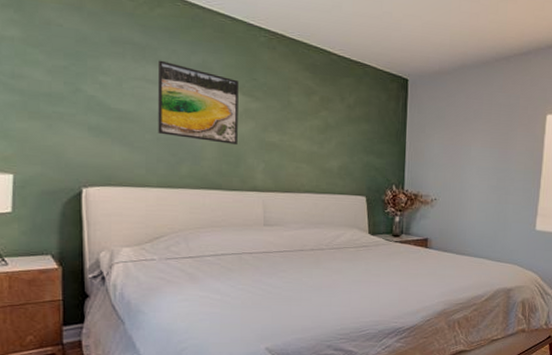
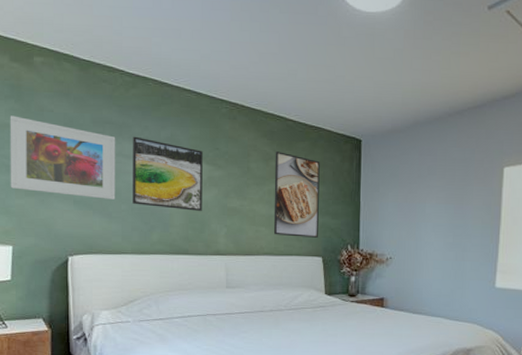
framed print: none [8,27,138,128] -> present [9,115,116,200]
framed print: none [315,86,365,177] -> present [273,151,320,238]

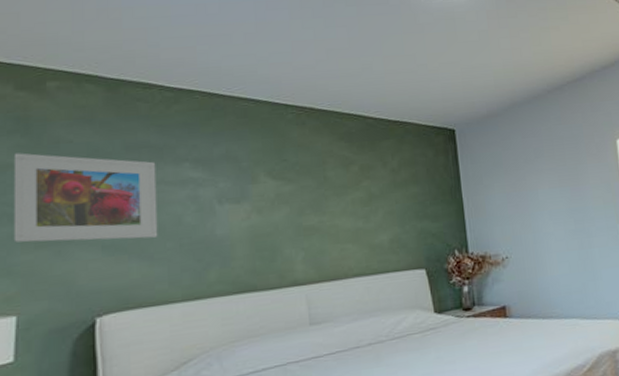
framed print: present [133,136,203,211] -> none [178,158,271,240]
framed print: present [273,151,320,238] -> none [355,154,418,251]

